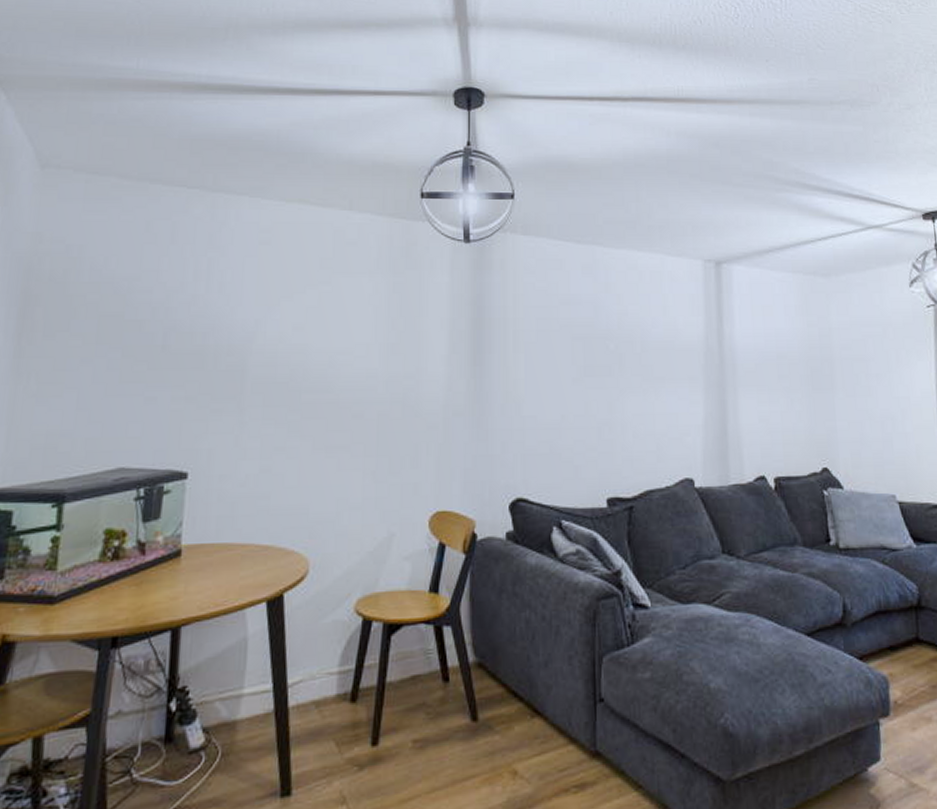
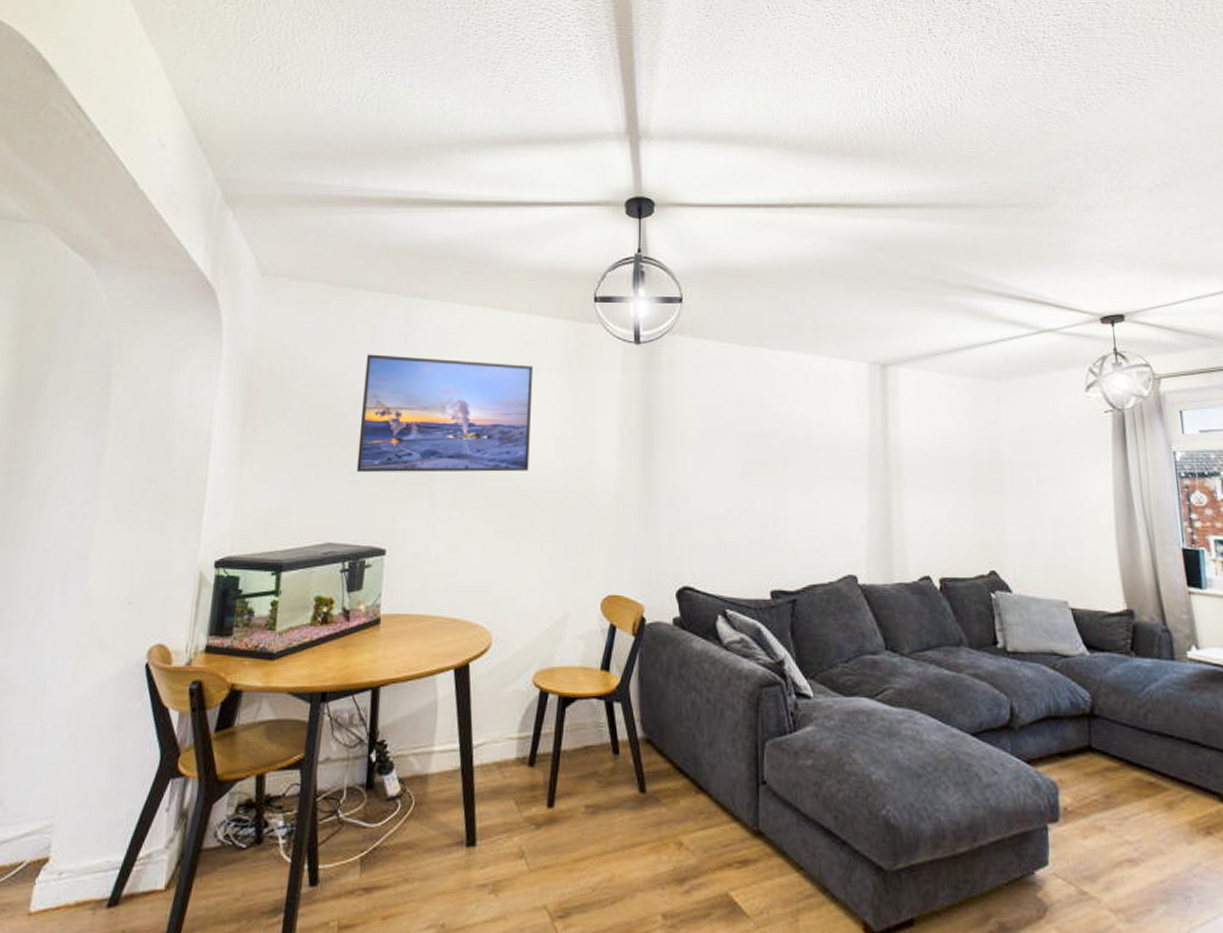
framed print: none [153,255,355,388] -> present [356,354,534,473]

